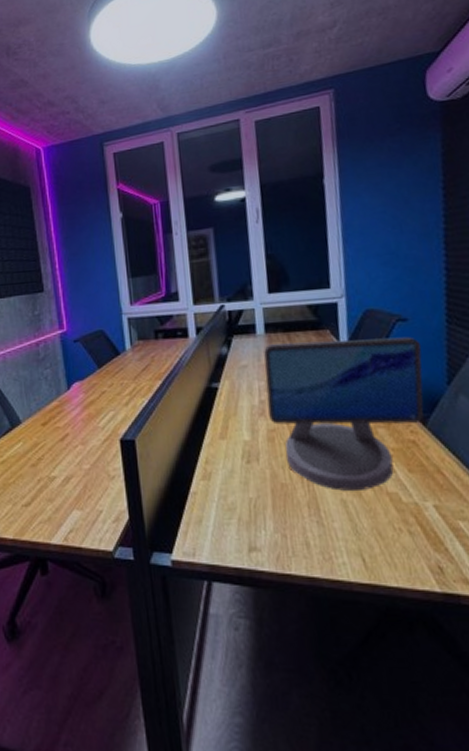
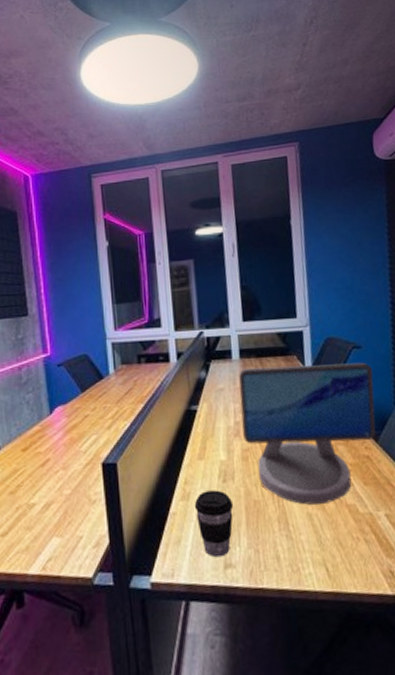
coffee cup: none [216,471,259,540] -> present [194,490,234,558]

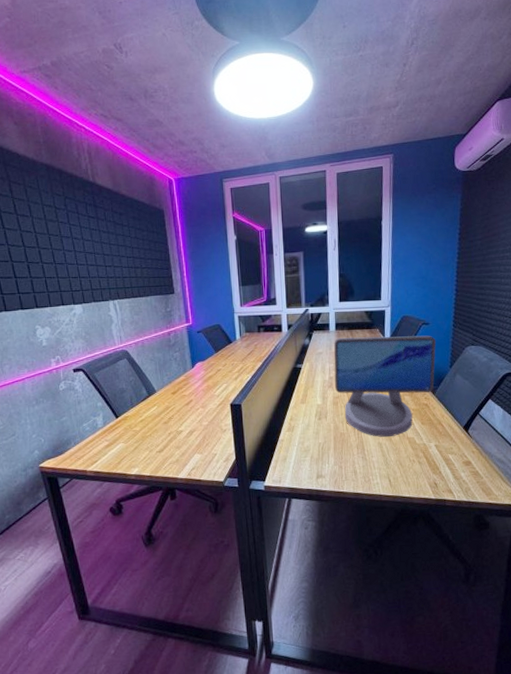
coffee cup: present [194,490,234,558] -> none [297,425,326,471]

